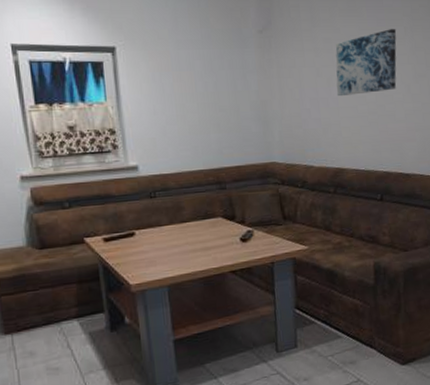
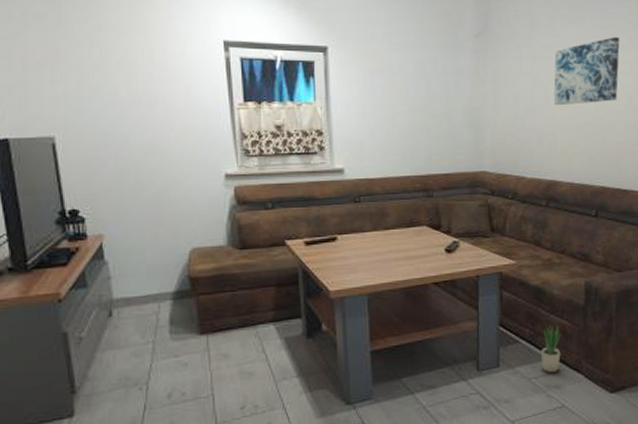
potted plant: none [336,304,355,350] -> present [541,325,561,373]

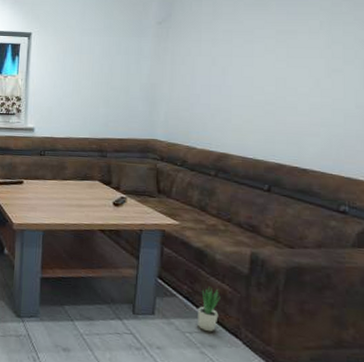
wall art: present [553,37,620,106] -> none [231,23,310,86]

